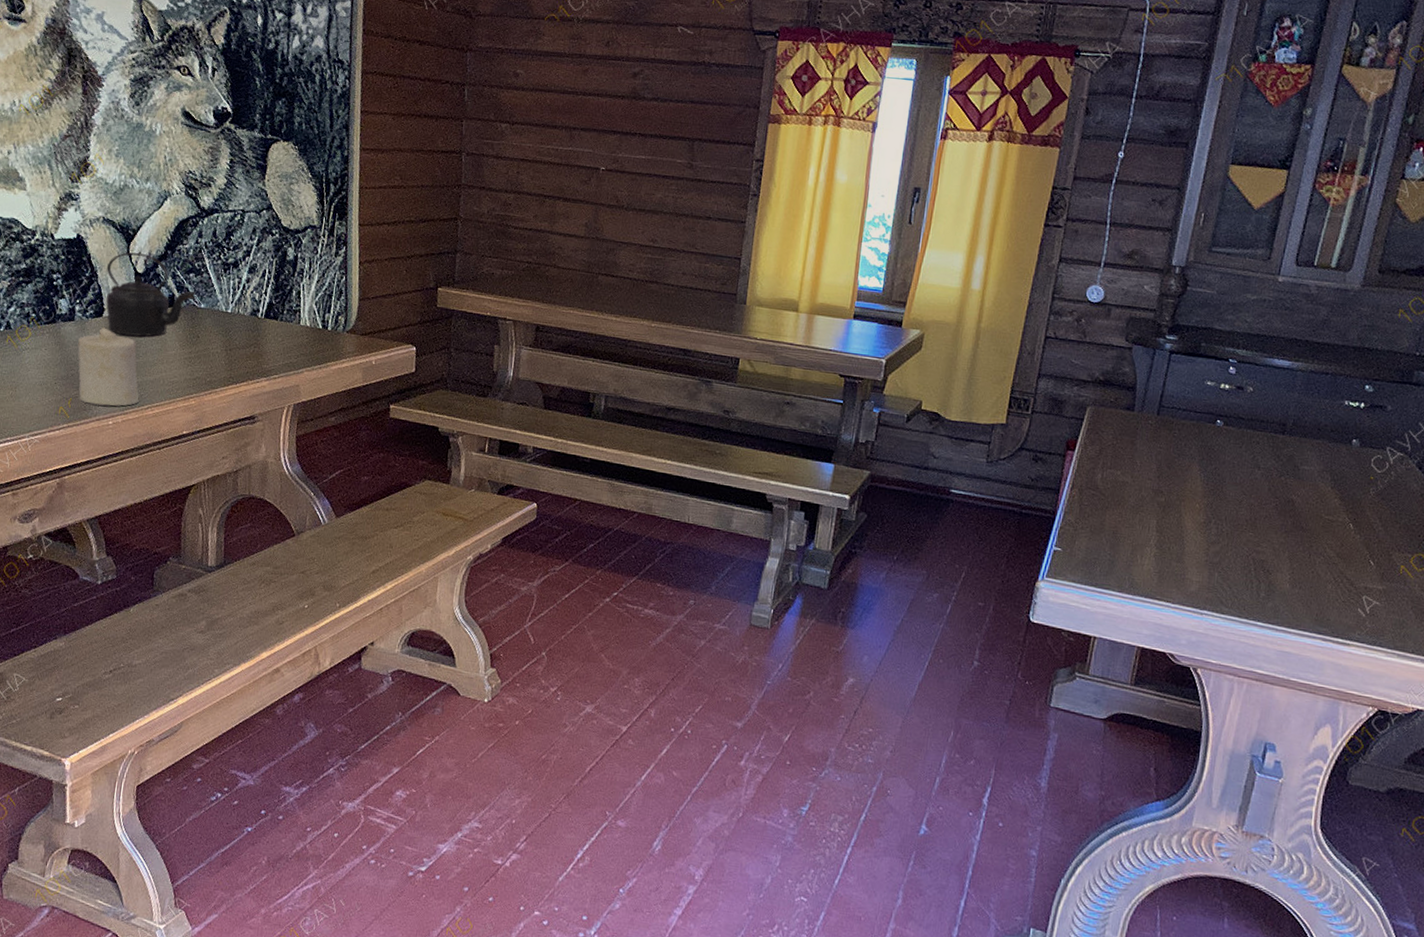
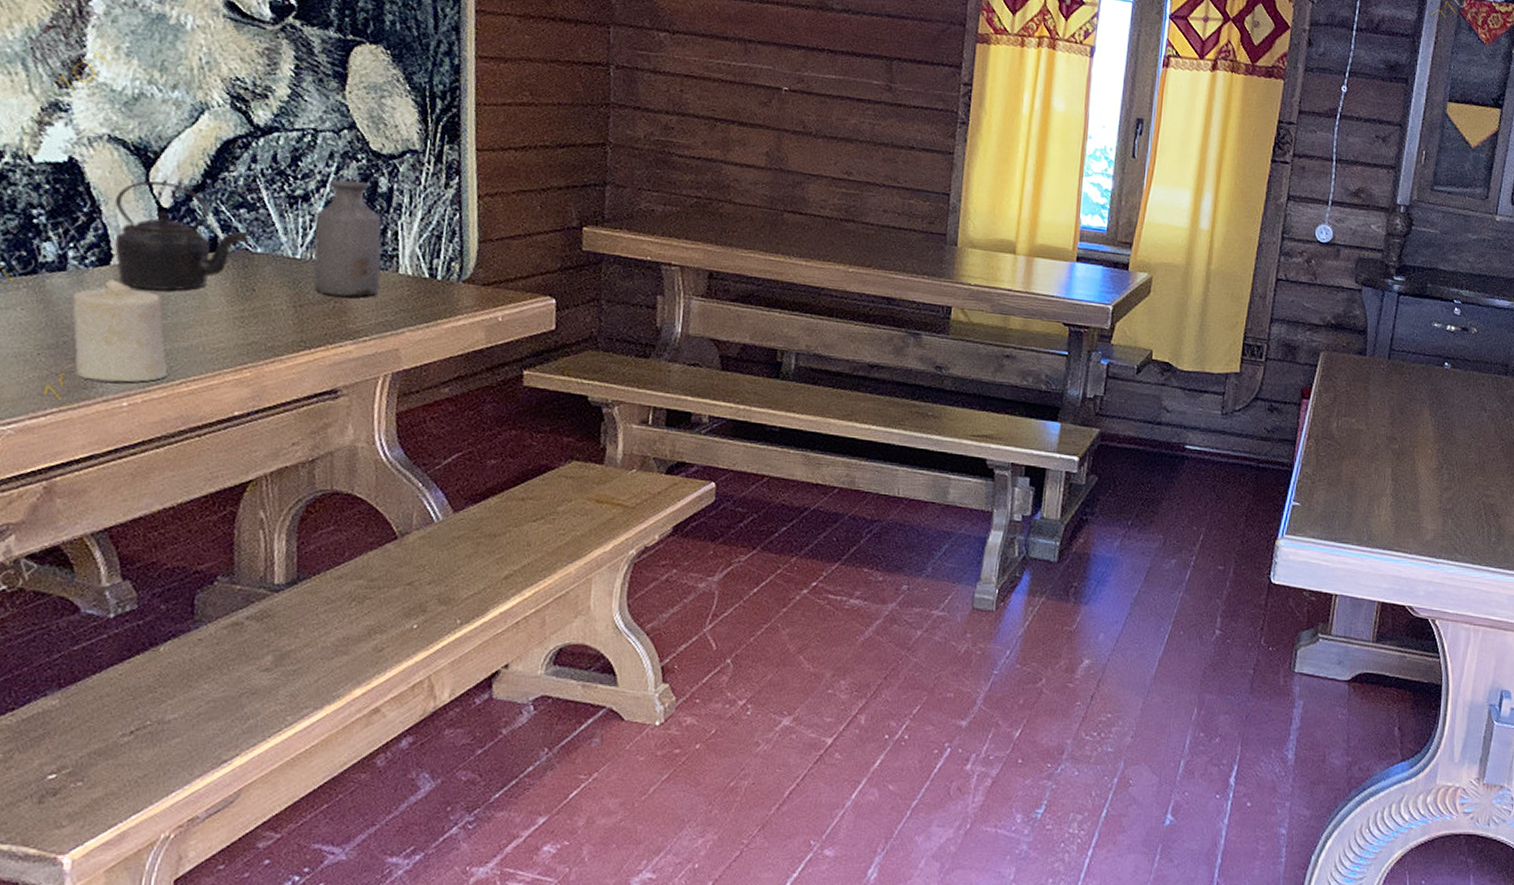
bottle: none [240,250,289,343] -> present [313,179,382,297]

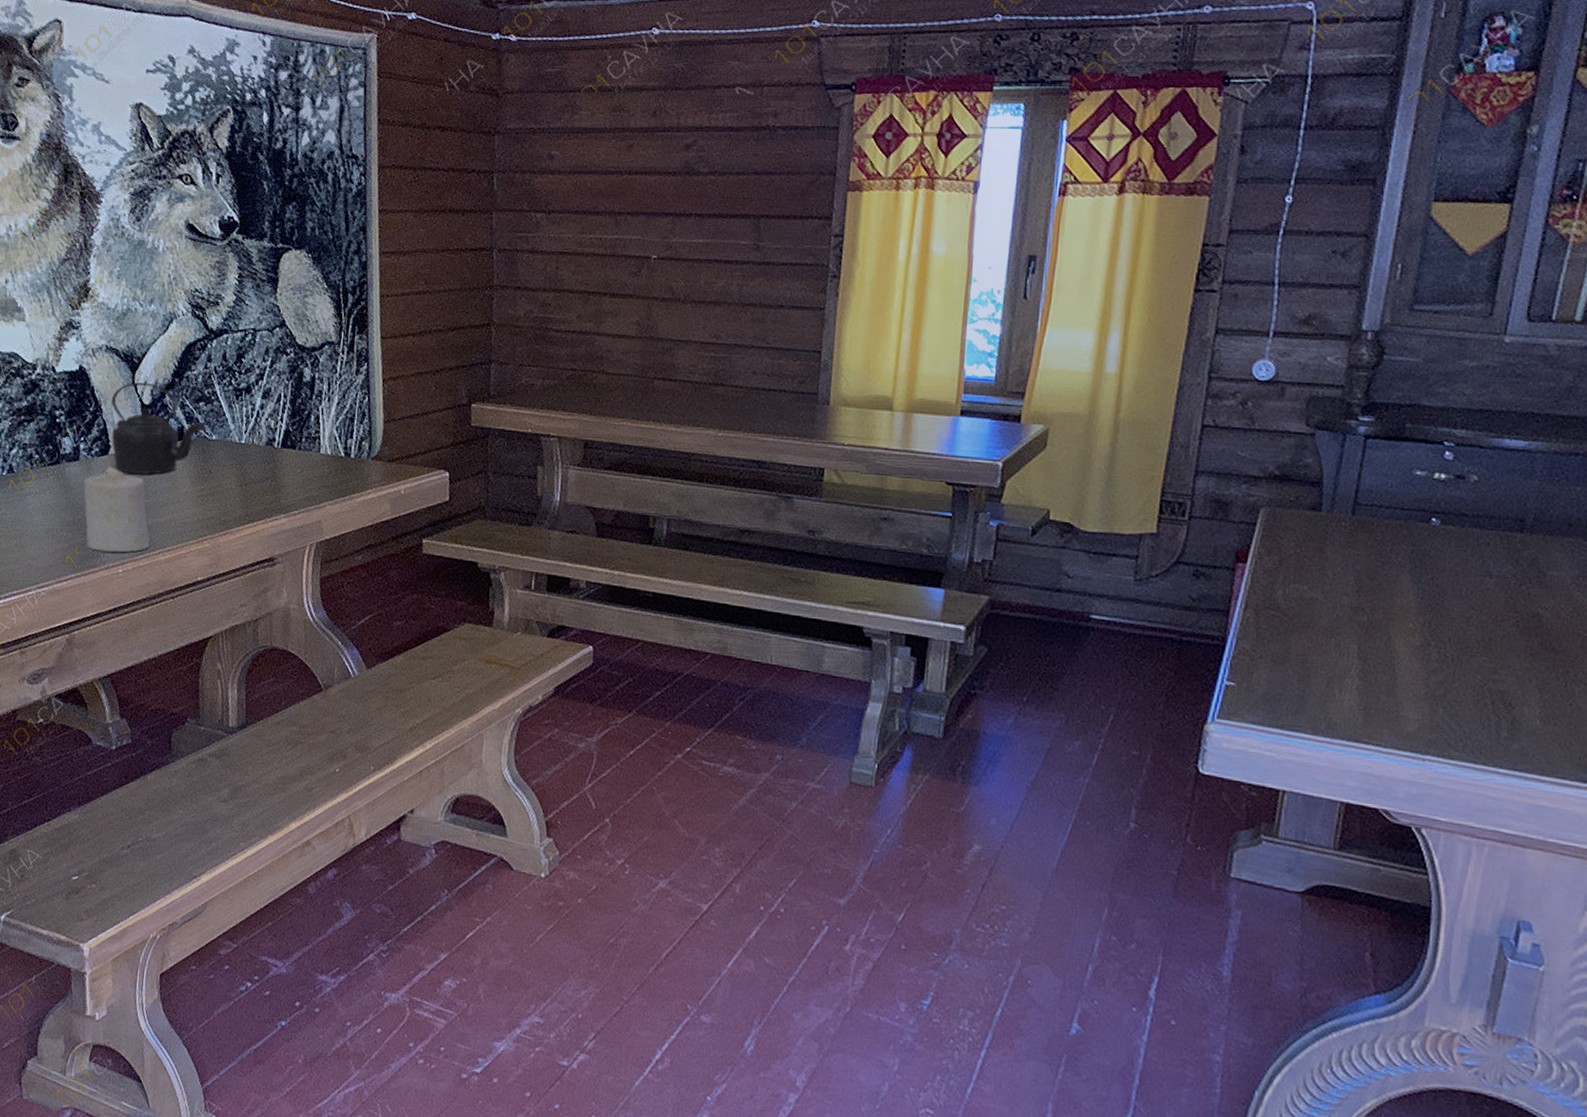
bottle: present [313,179,382,297] -> none [255,372,307,476]

